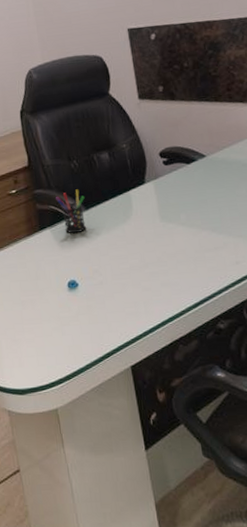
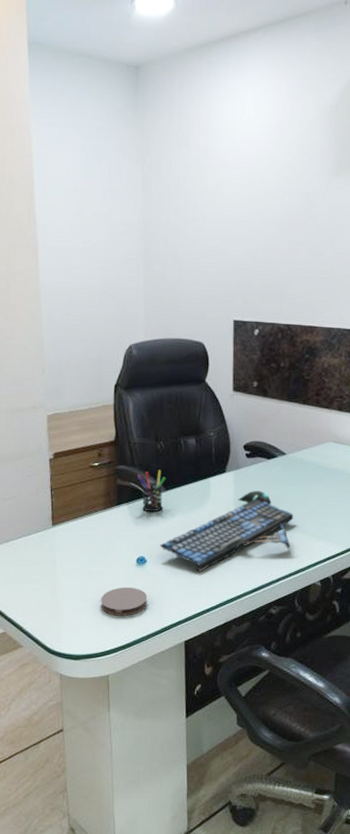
coaster: none [38,313,86,345] -> present [101,586,148,616]
keyboard: none [89,198,228,291] -> present [160,491,294,572]

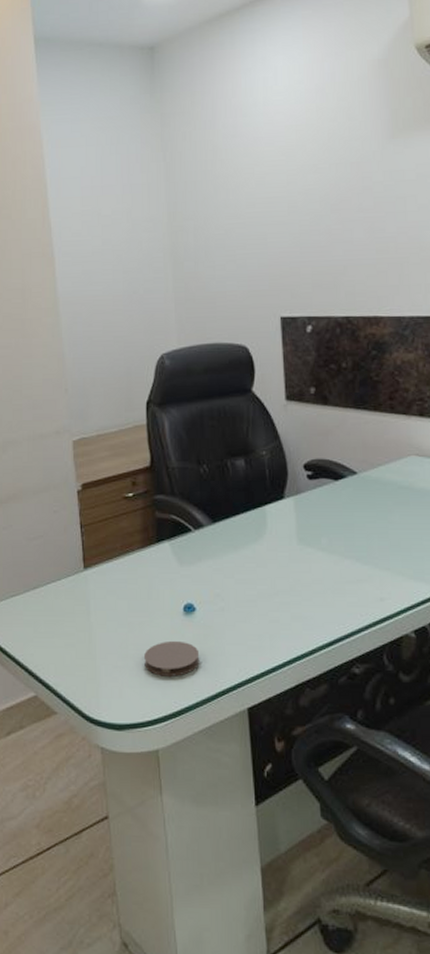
pen holder: present [137,470,166,512] -> none [179,498,212,550]
keyboard: present [160,491,294,572] -> none [210,519,374,622]

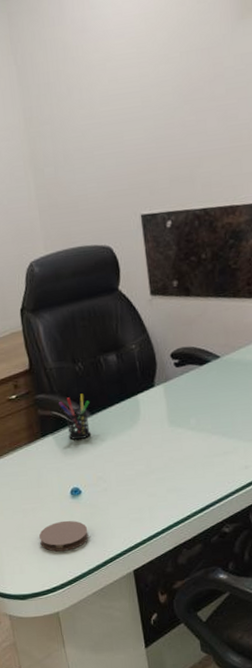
pen holder: none [179,498,212,550] -> present [59,393,91,440]

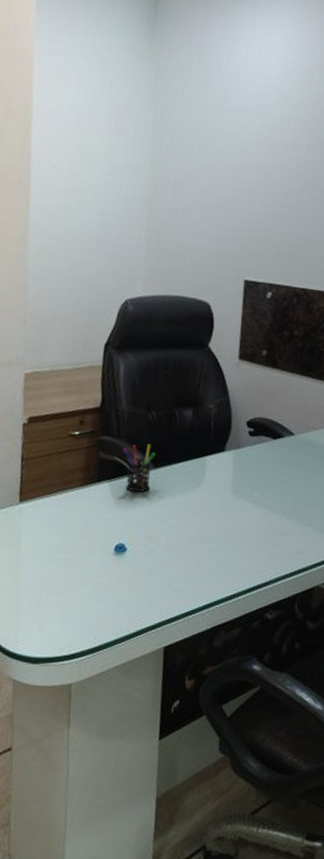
coaster: present [39,520,89,552] -> none [69,578,125,614]

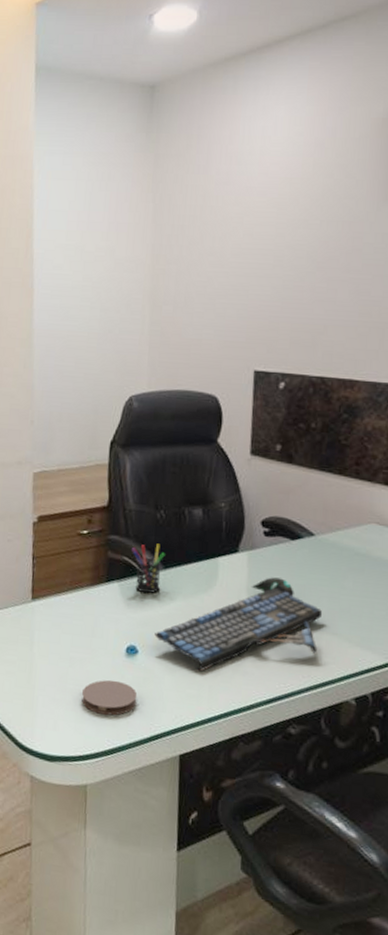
coaster: none [69,578,125,614] -> present [82,679,138,716]
keyboard: none [143,474,299,566] -> present [154,577,323,672]

